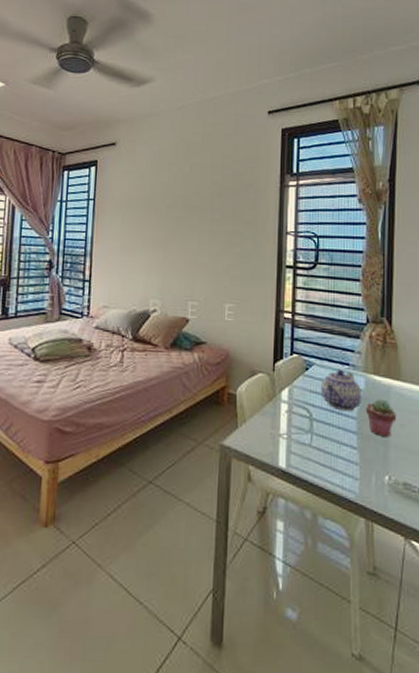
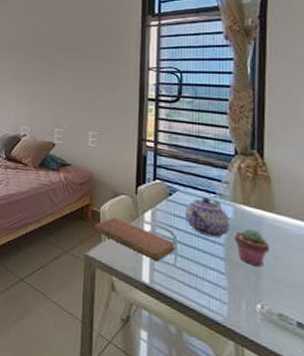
notebook: none [230,399,311,443] -> present [94,217,175,262]

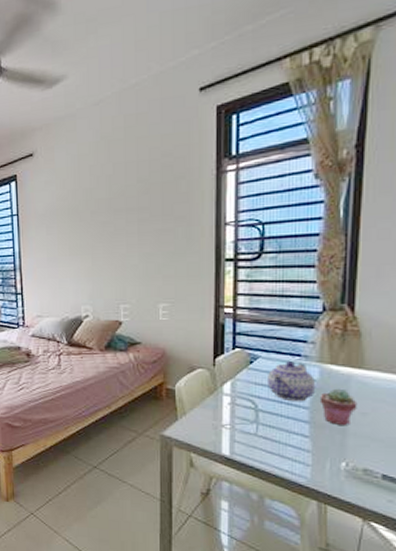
notebook: present [94,217,175,262] -> none [170,393,256,433]

